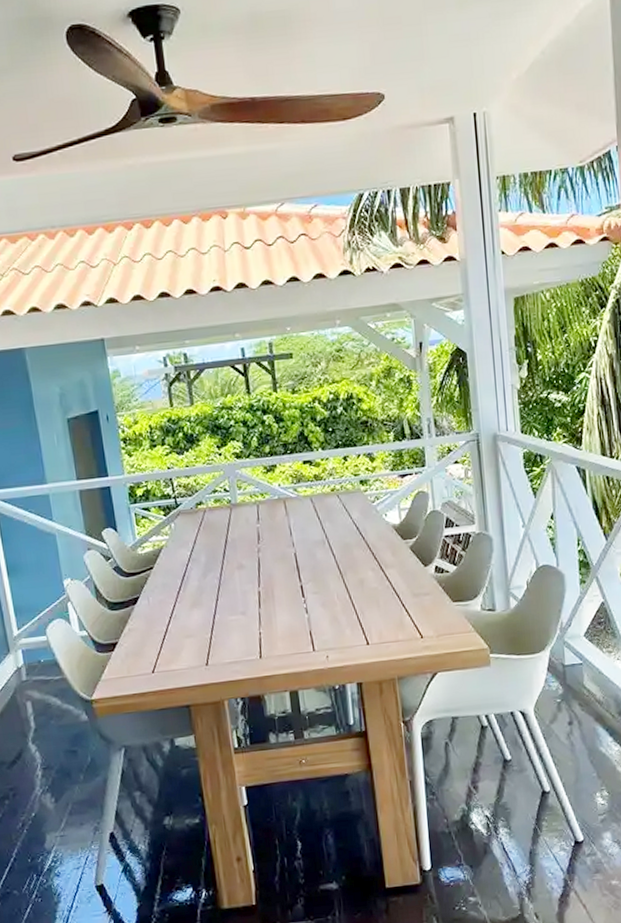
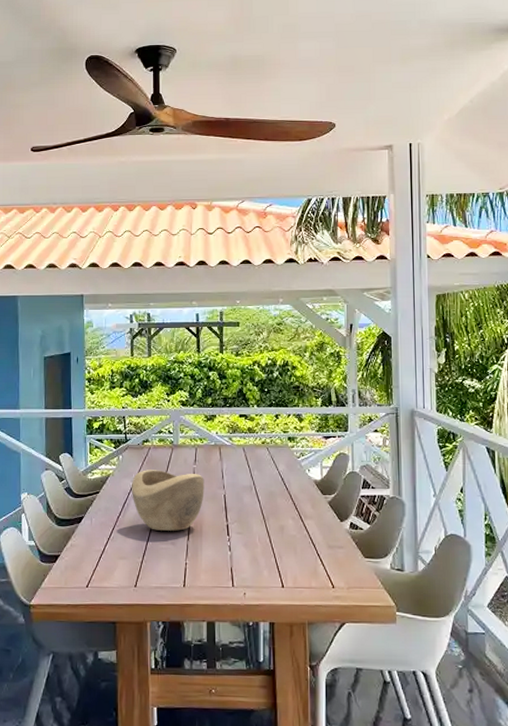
decorative bowl: none [189,533,273,602] -> present [132,470,204,531]

